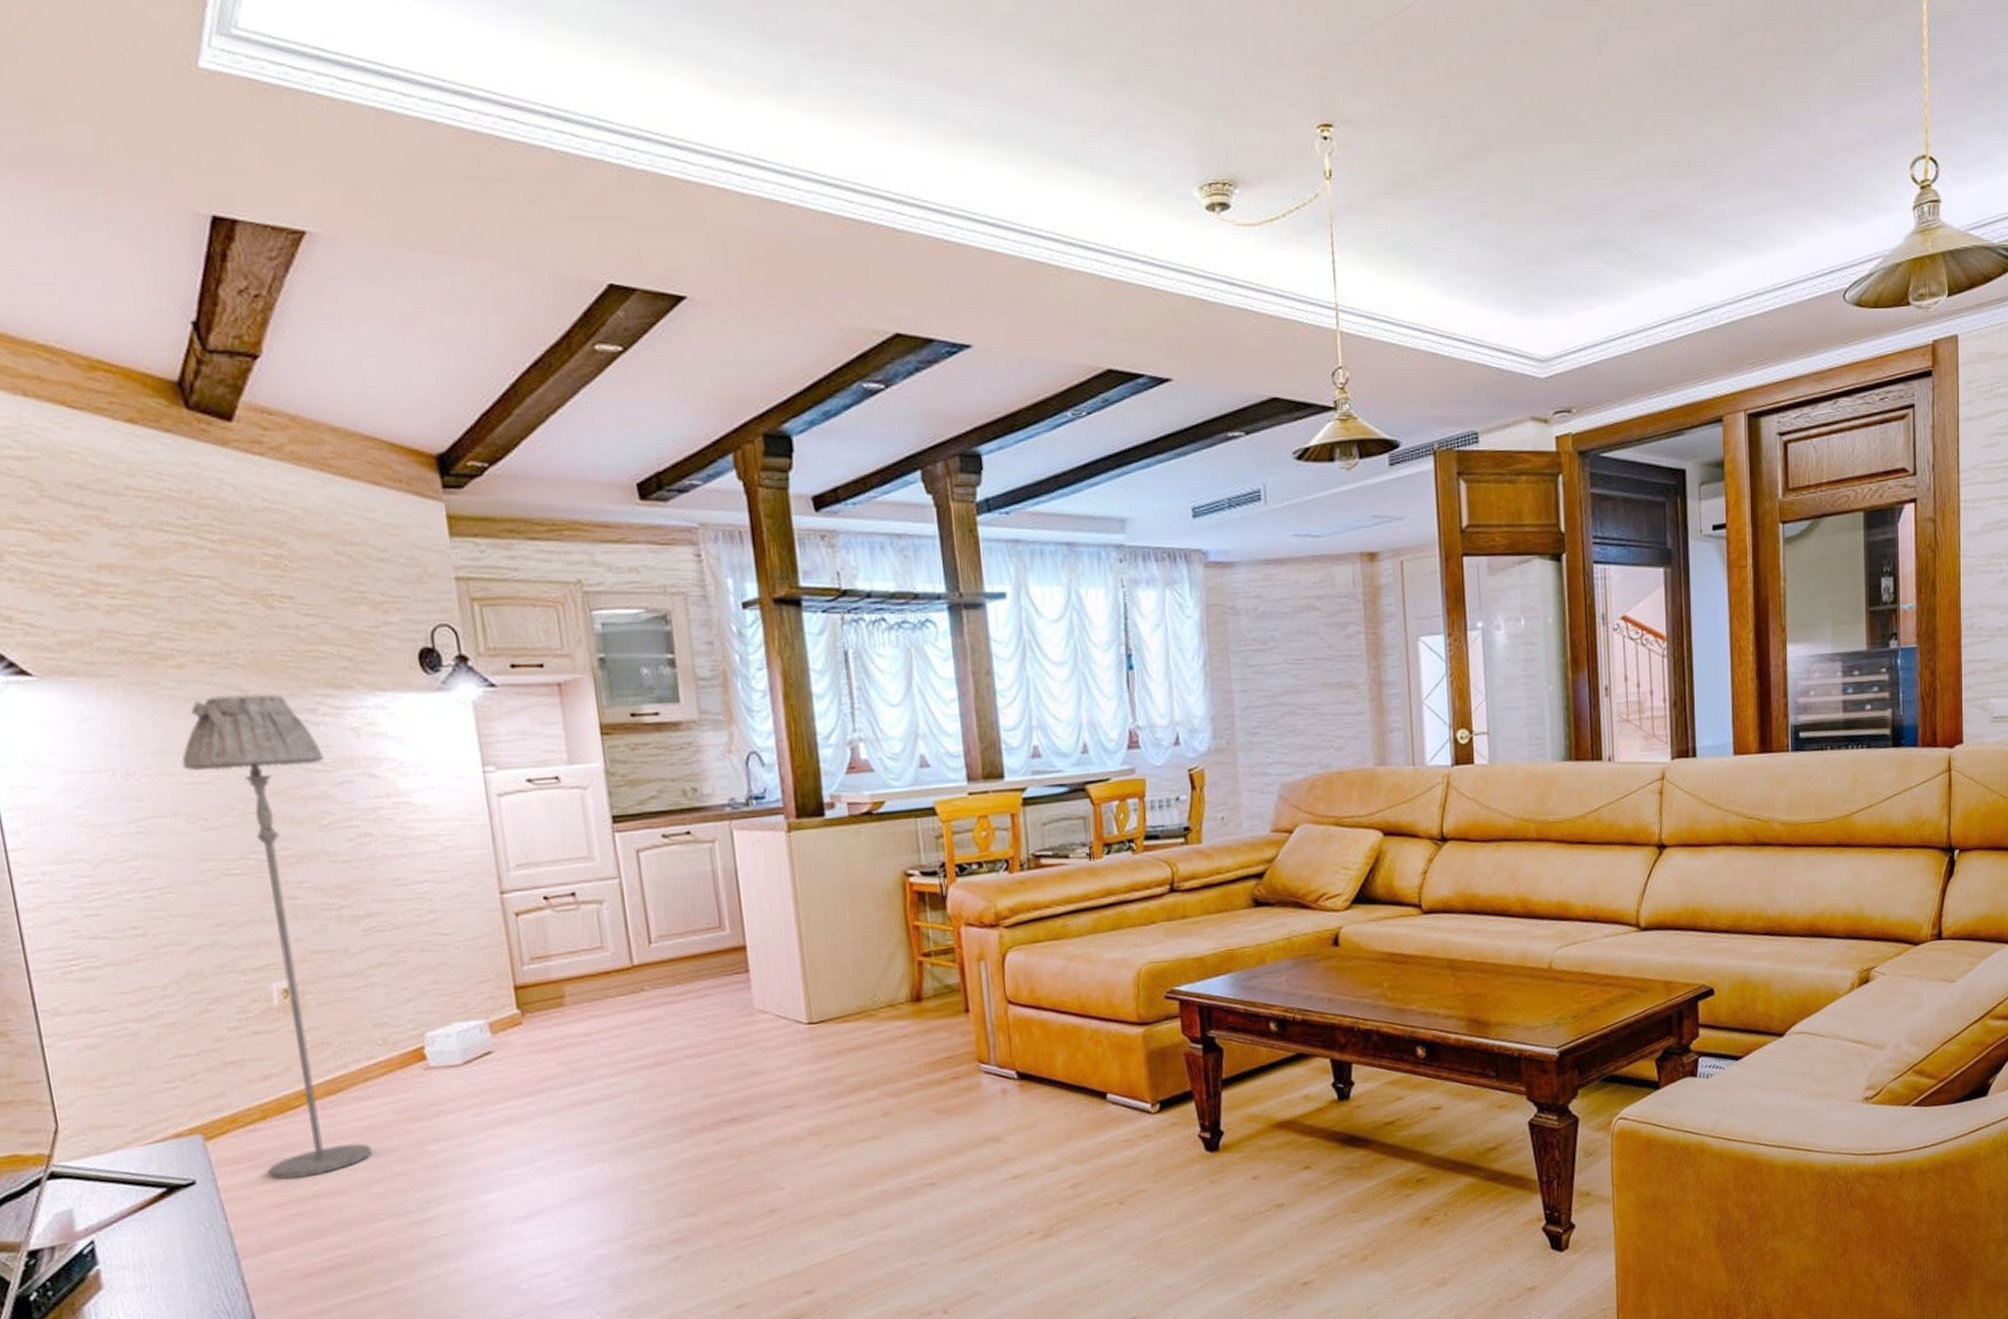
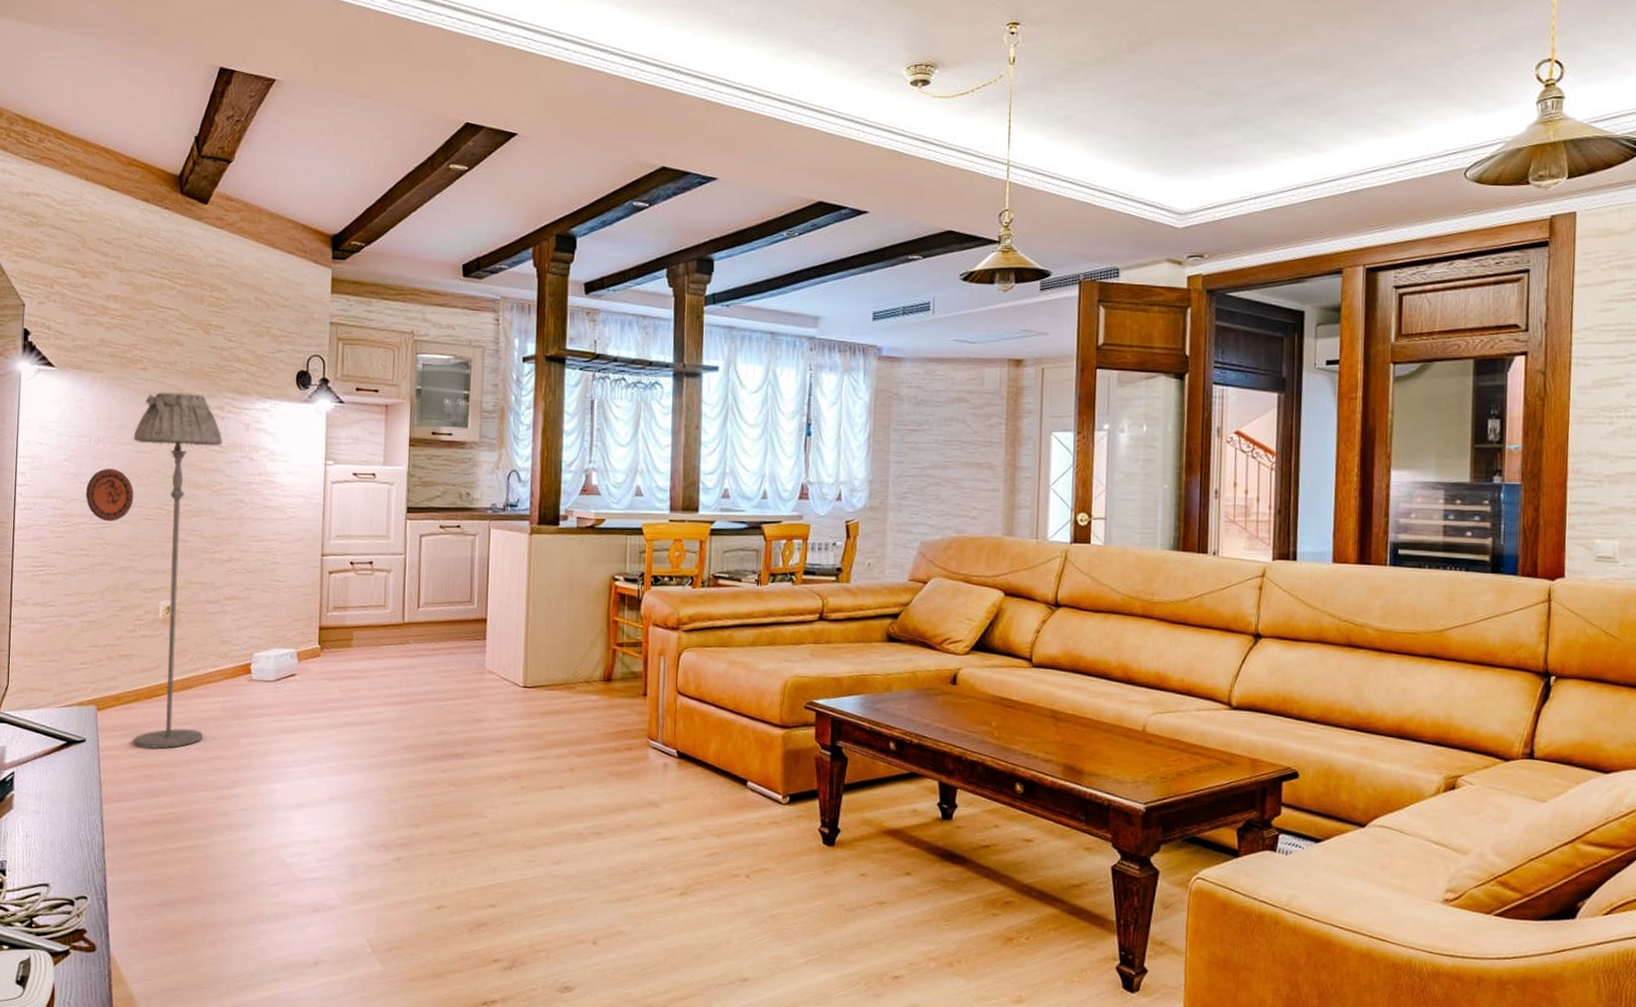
decorative plate: none [122,811,202,886] -> present [85,468,134,522]

